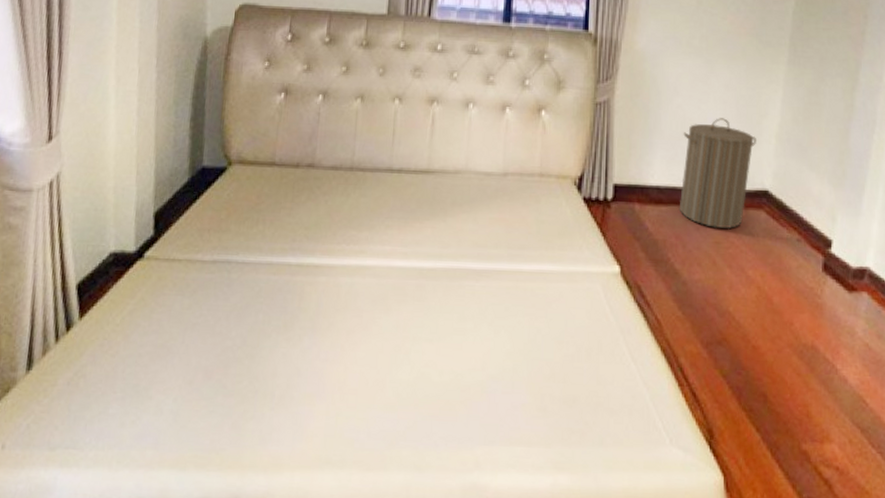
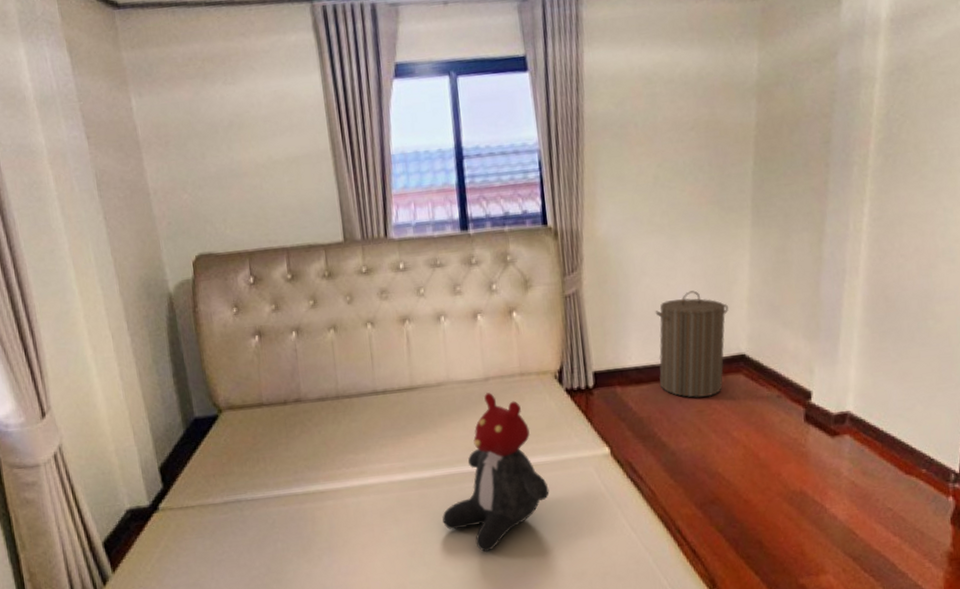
teddy bear: none [436,188,552,361] -> present [442,392,550,553]

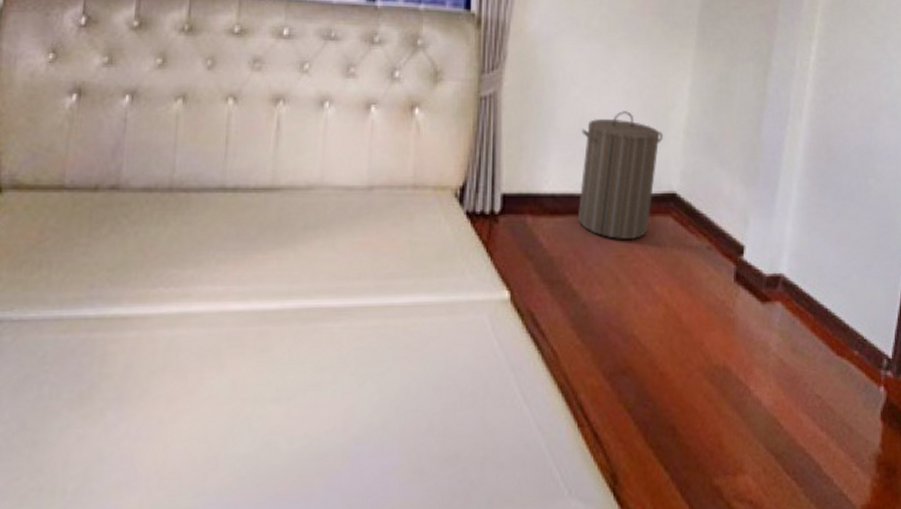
teddy bear: present [442,392,550,553] -> none [284,205,429,420]

